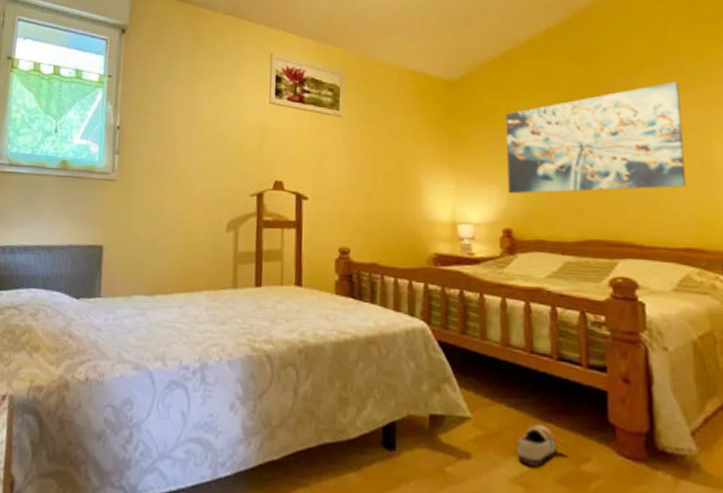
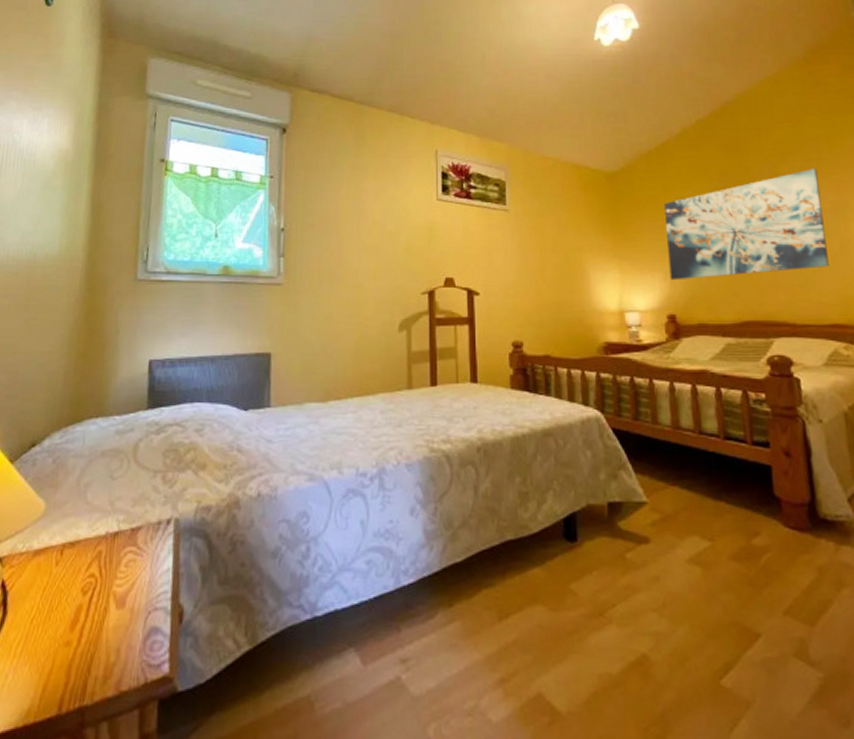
shoe: present [517,424,566,467] -> none [692,503,737,545]

